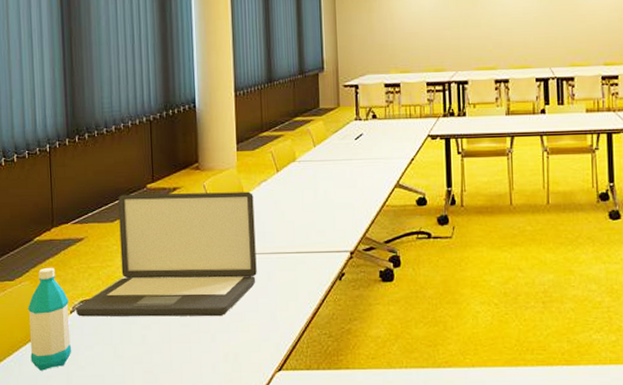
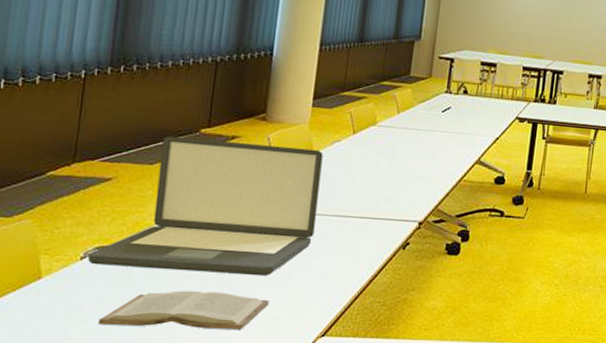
water bottle: present [28,267,71,371] -> none [18,206,81,321]
book: none [92,334,228,370] -> present [98,290,269,330]

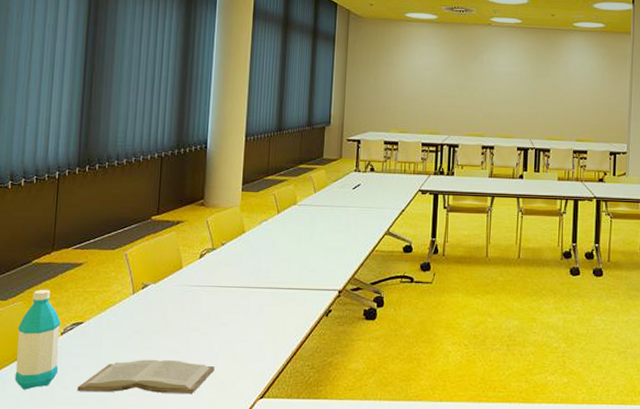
water bottle: none [18,206,81,321] -> present [15,289,61,390]
laptop: present [88,136,323,276] -> none [67,224,253,345]

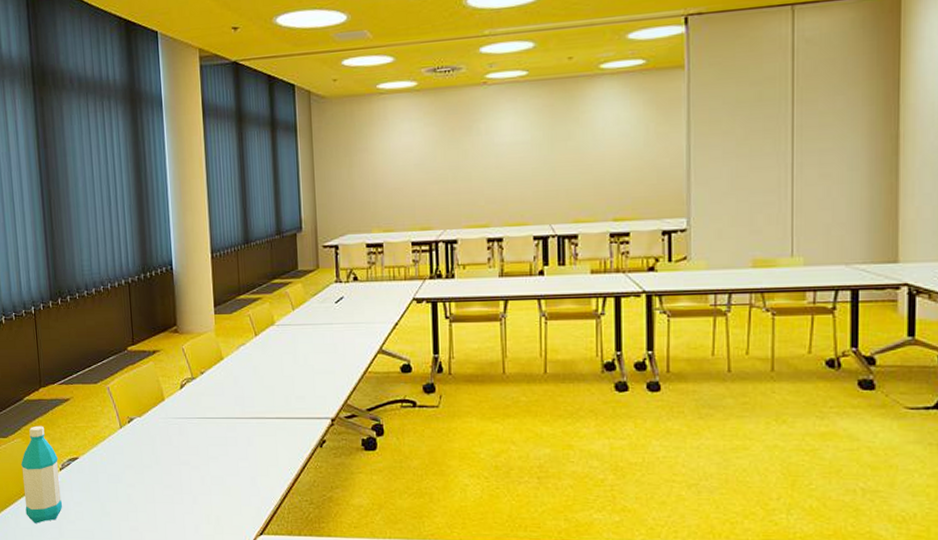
book: present [77,359,215,393] -> none [82,494,210,529]

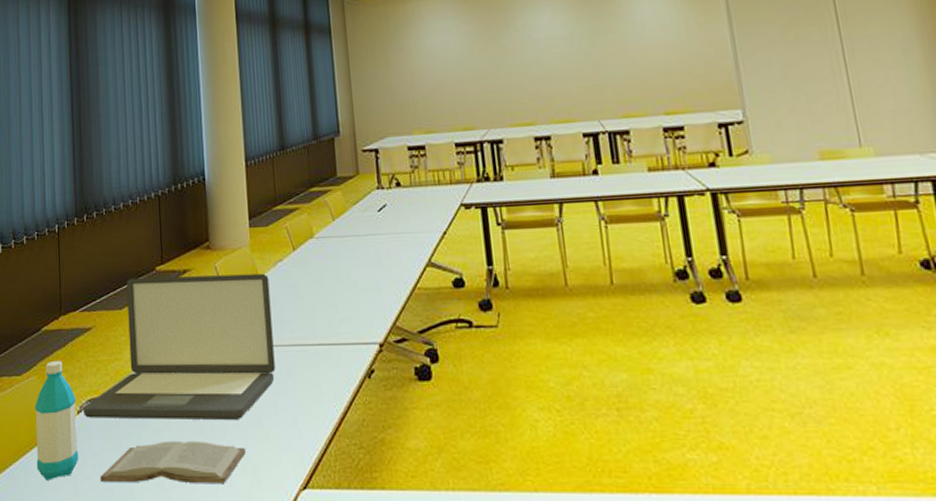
laptop: none [65,355,237,479] -> present [83,273,275,421]
book: none [82,494,210,529] -> present [100,440,246,483]

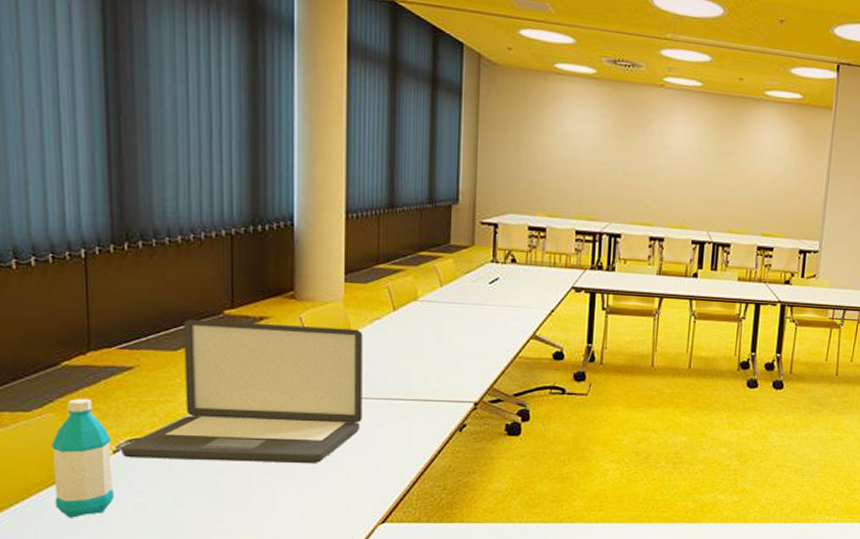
book: present [100,440,246,483] -> none [143,481,322,519]

